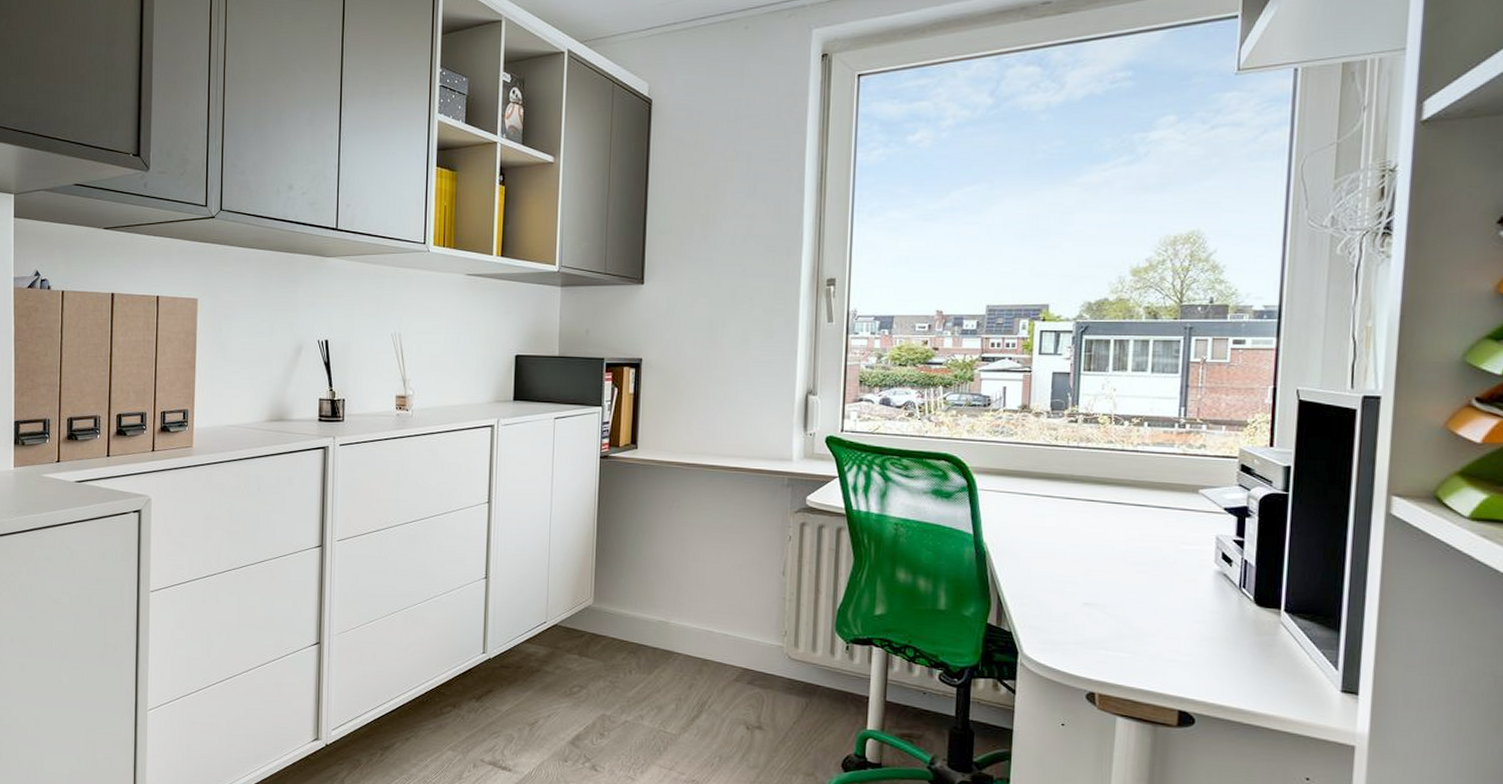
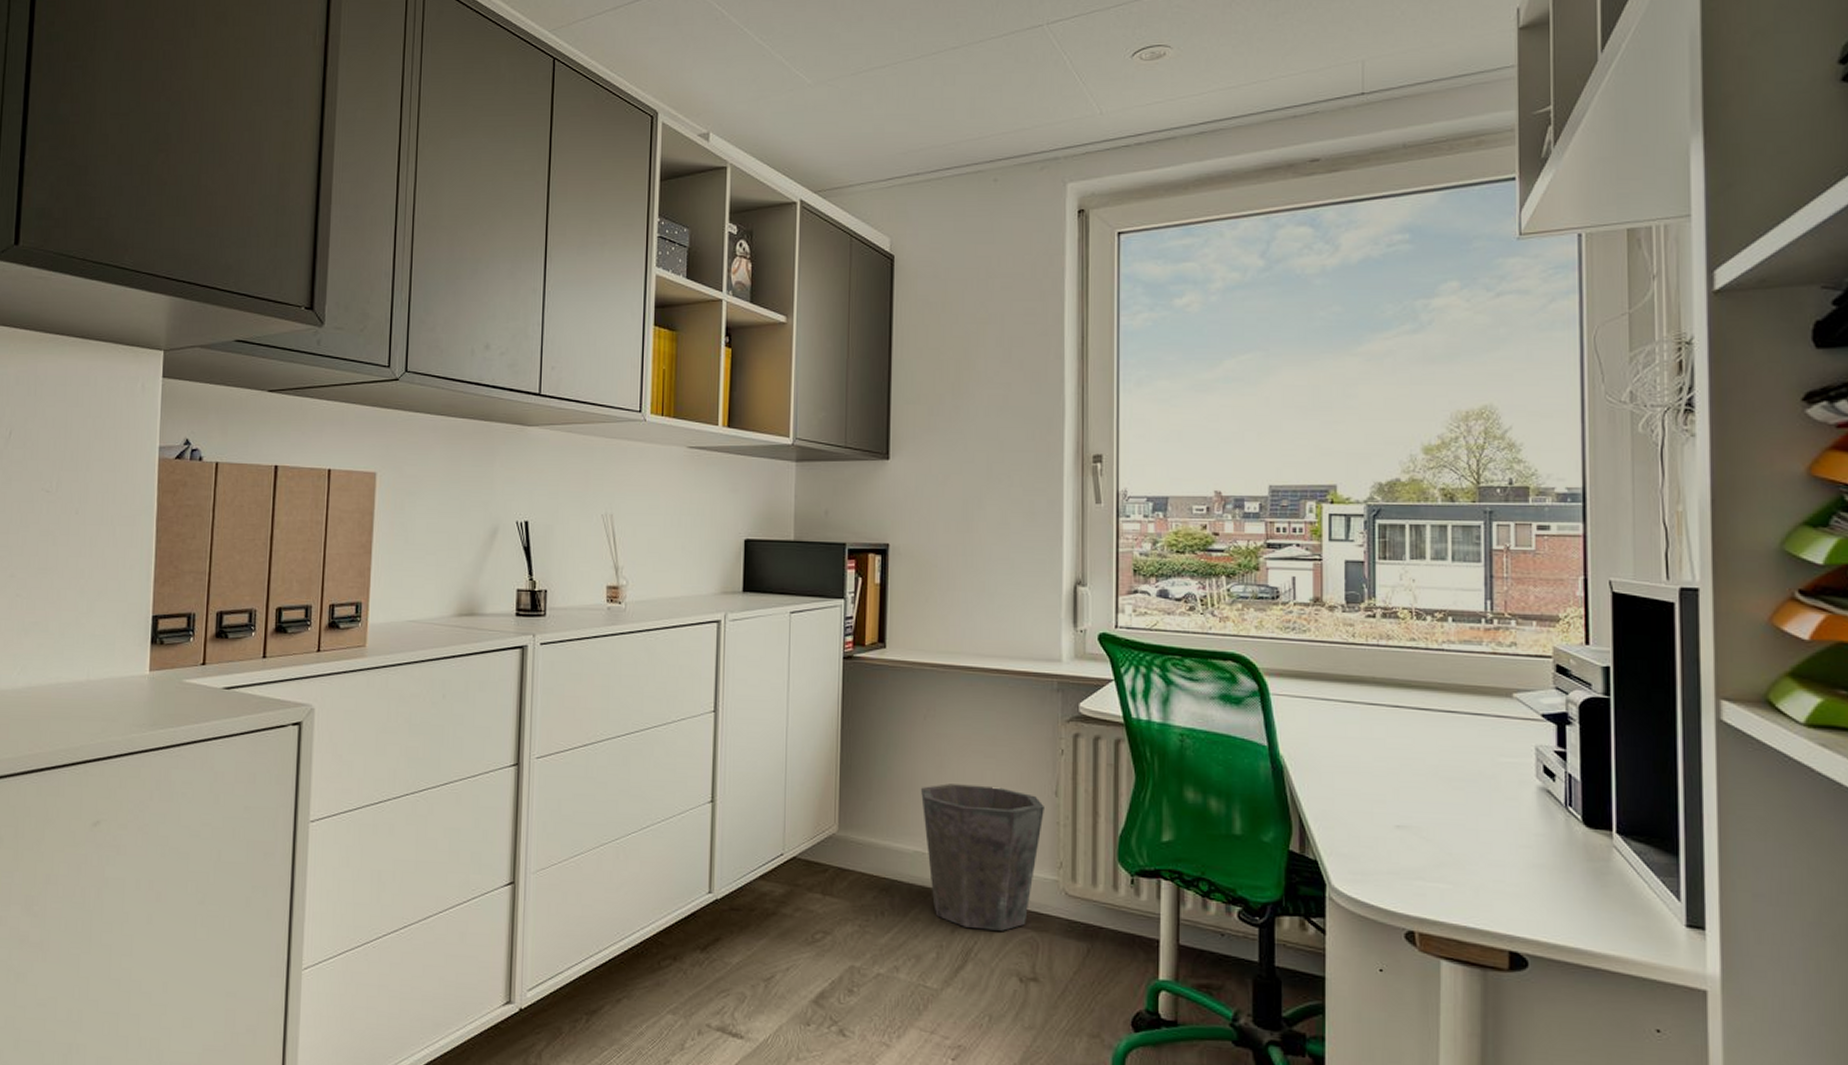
waste bin: none [666,564,773,687] -> present [921,784,1044,931]

